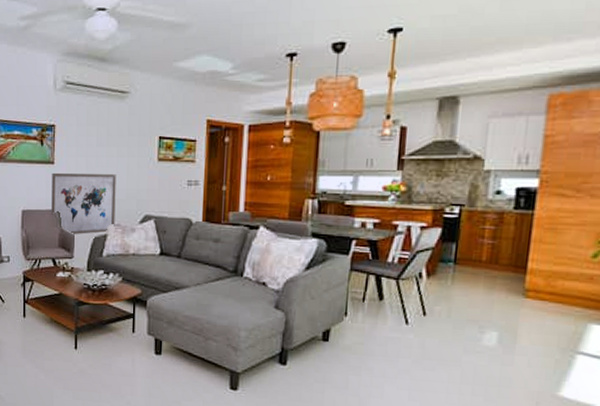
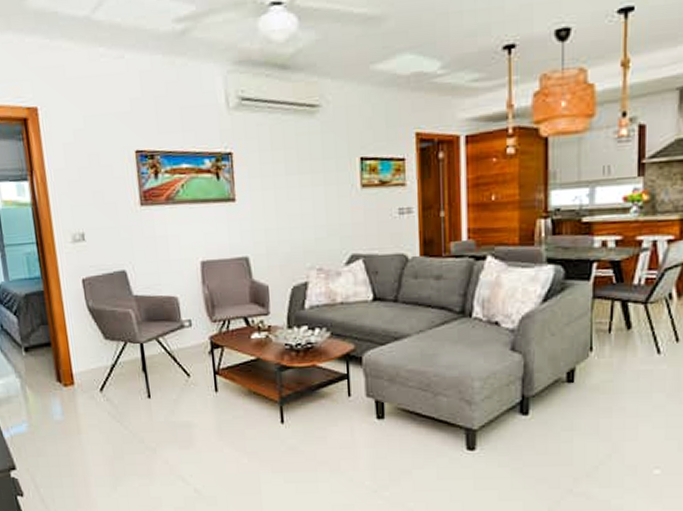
wall art: present [52,172,116,235] -> none [234,208,317,287]

